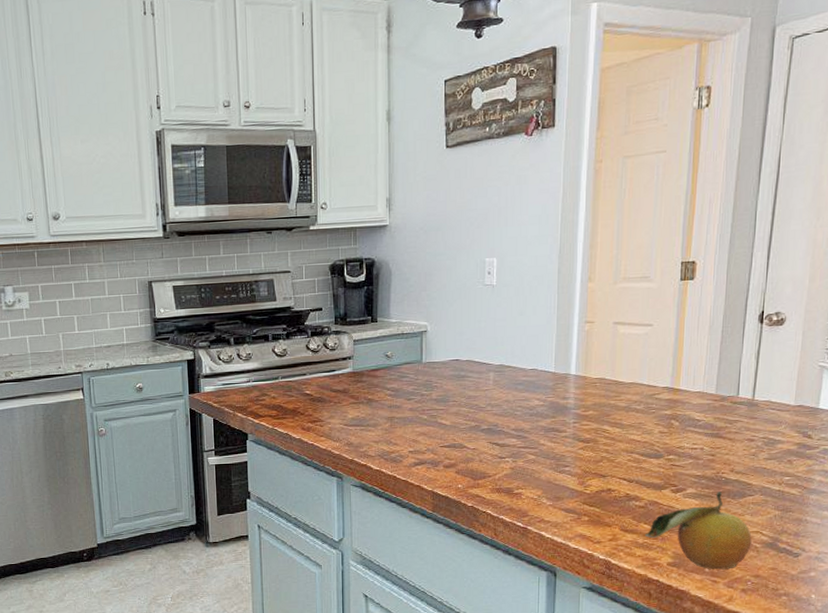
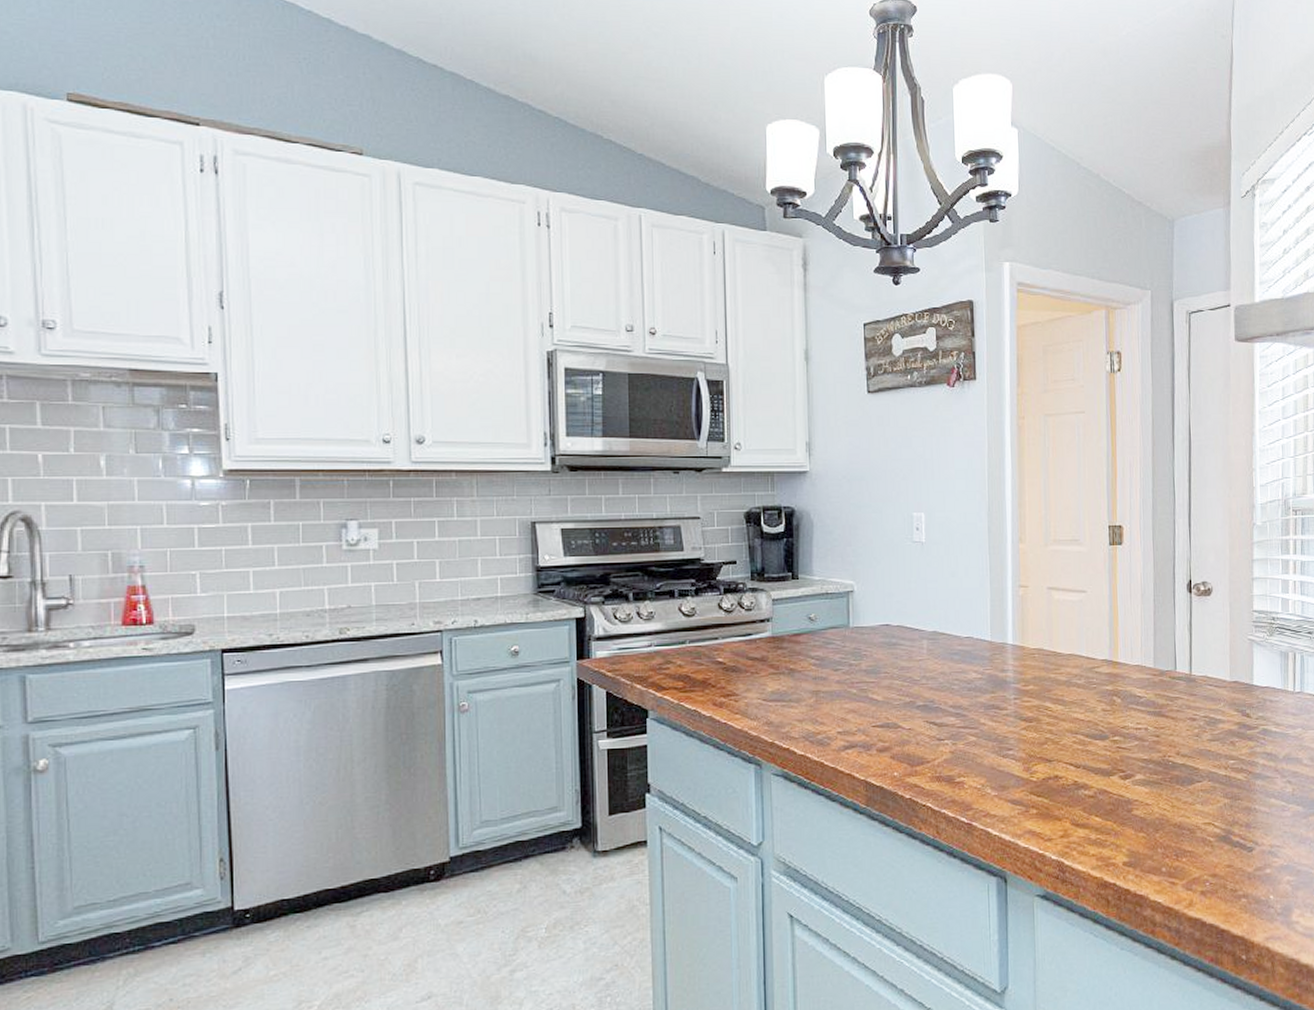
fruit: present [645,491,752,570] -> none [1097,777,1205,869]

